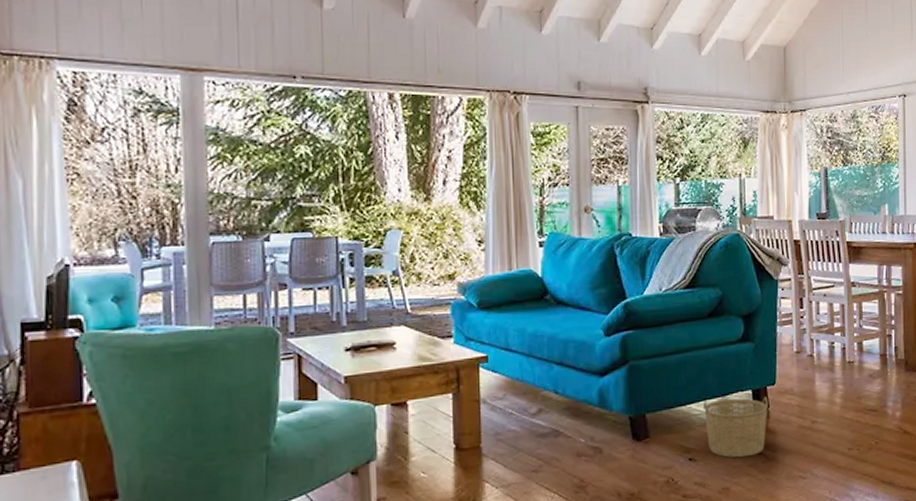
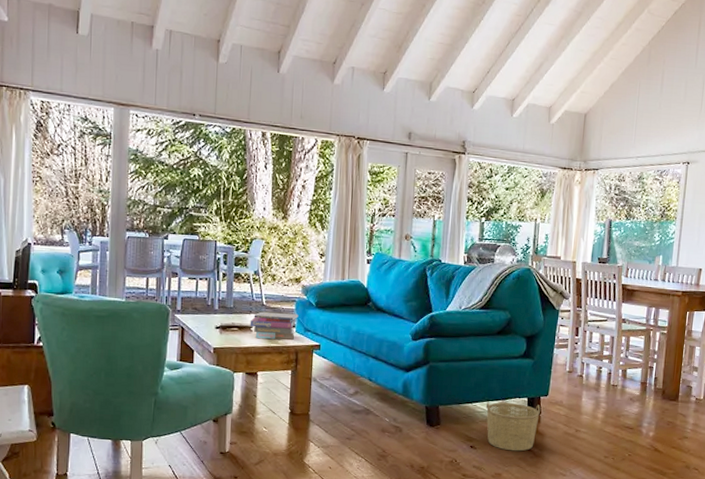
books: none [391,320,456,358] -> present [250,311,299,340]

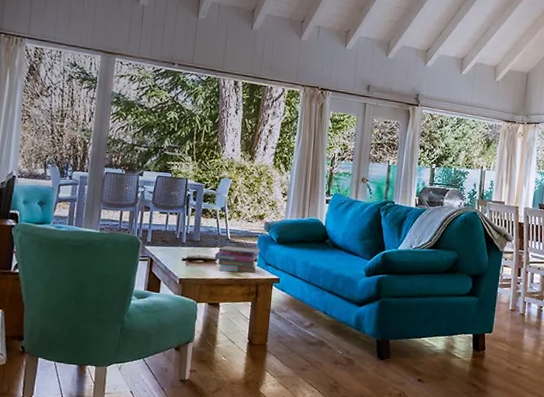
basket: present [486,402,541,452] -> none [434,337,485,386]

